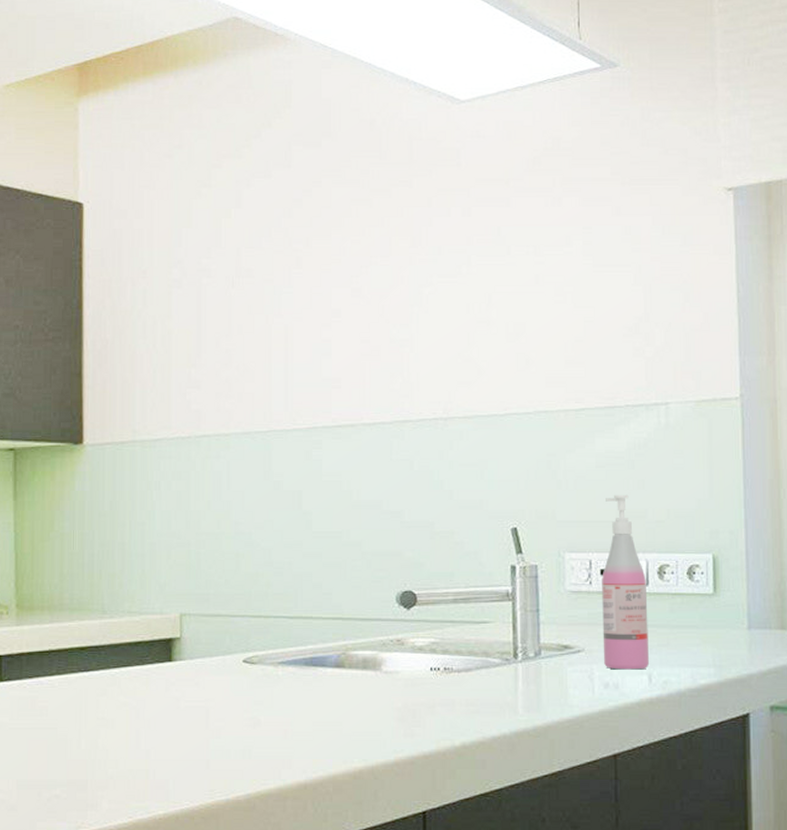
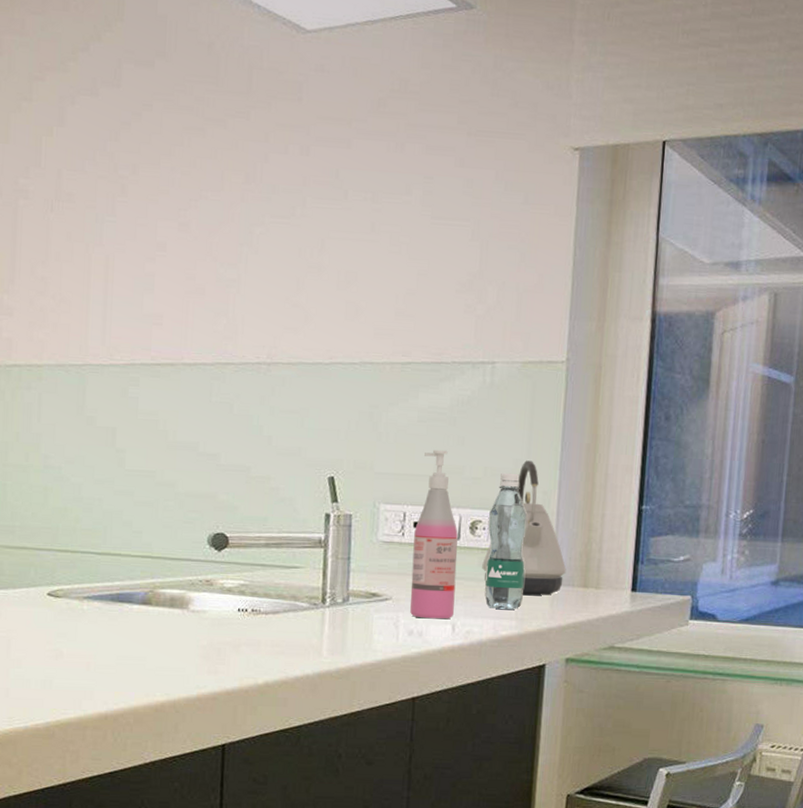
kettle: none [674,500,762,640] -> present [482,460,566,595]
bottle: none [675,514,719,656] -> present [484,472,528,609]

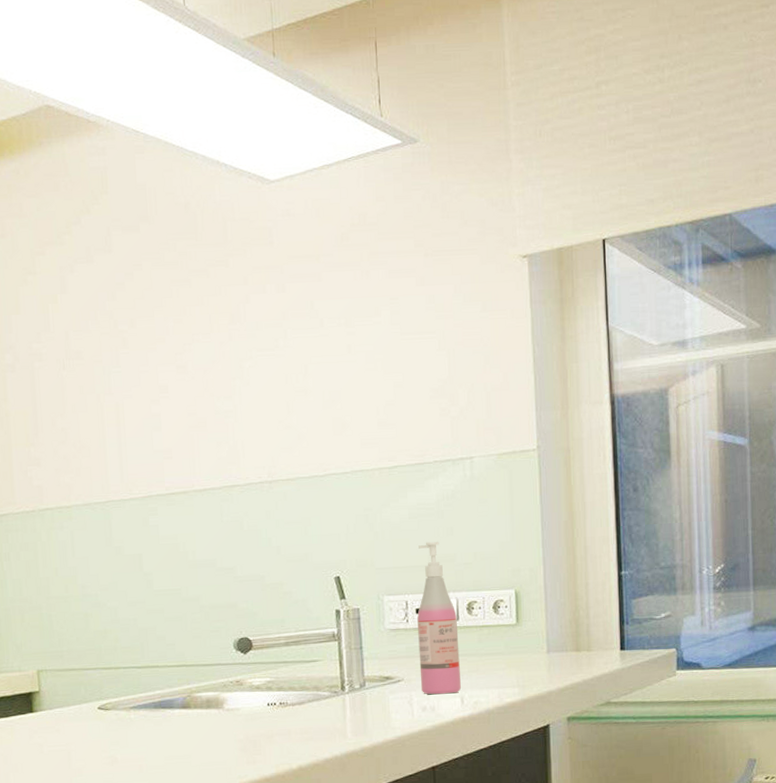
kettle: present [482,460,566,595] -> none [482,542,559,663]
bottle: present [484,472,528,609] -> none [482,555,522,679]

